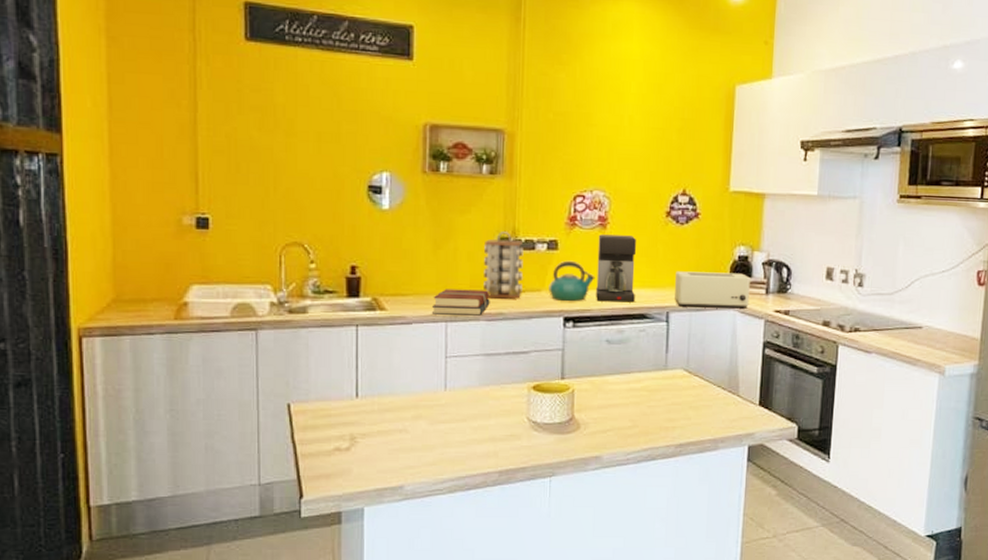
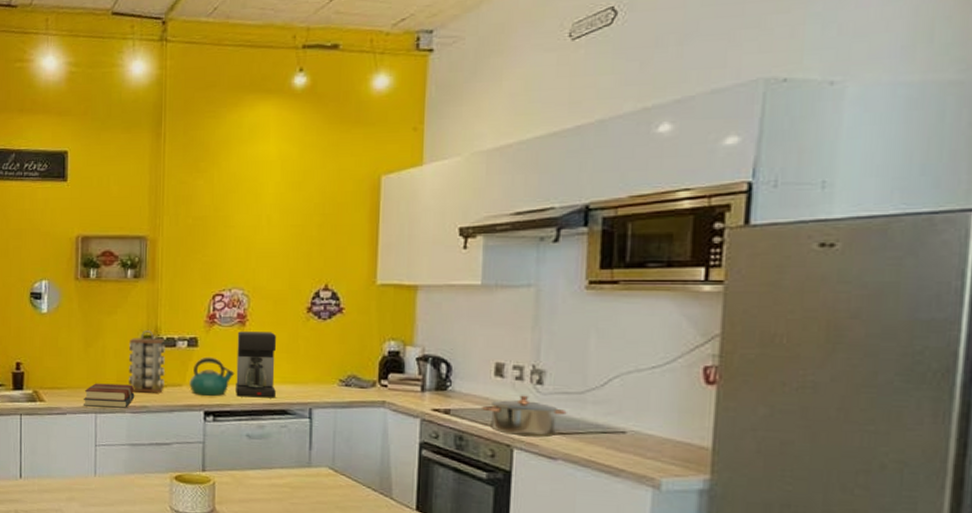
toaster: present [675,271,750,309] -> none [318,367,403,407]
cooking pot: none [814,296,880,334] -> present [480,395,567,438]

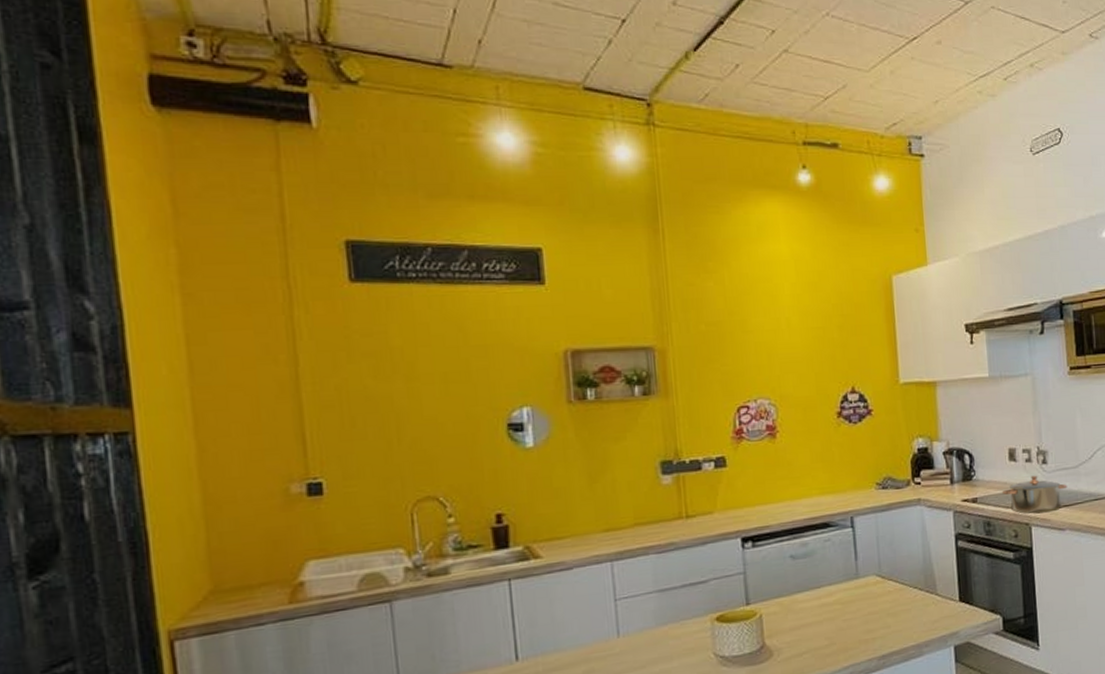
books: present [83,383,135,408] -> none [593,520,659,555]
spice rack: present [129,330,165,393] -> none [645,455,693,529]
kettle: present [189,357,235,396] -> none [721,476,771,521]
coffee maker: present [236,331,276,398] -> none [768,442,816,516]

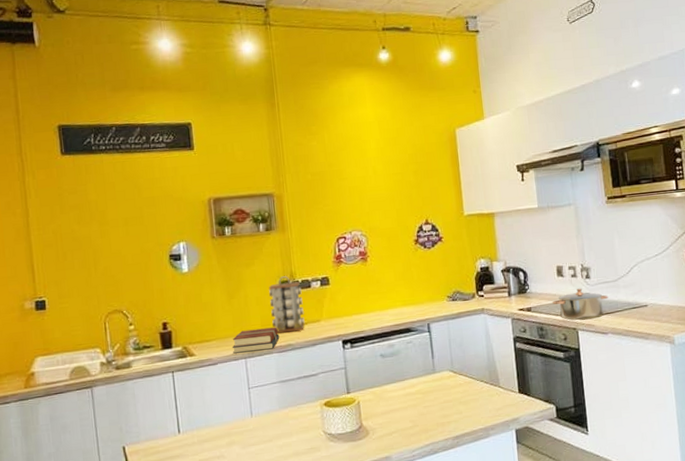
books: none [593,520,659,555] -> present [232,327,280,354]
spice rack: none [645,455,693,529] -> present [269,276,305,333]

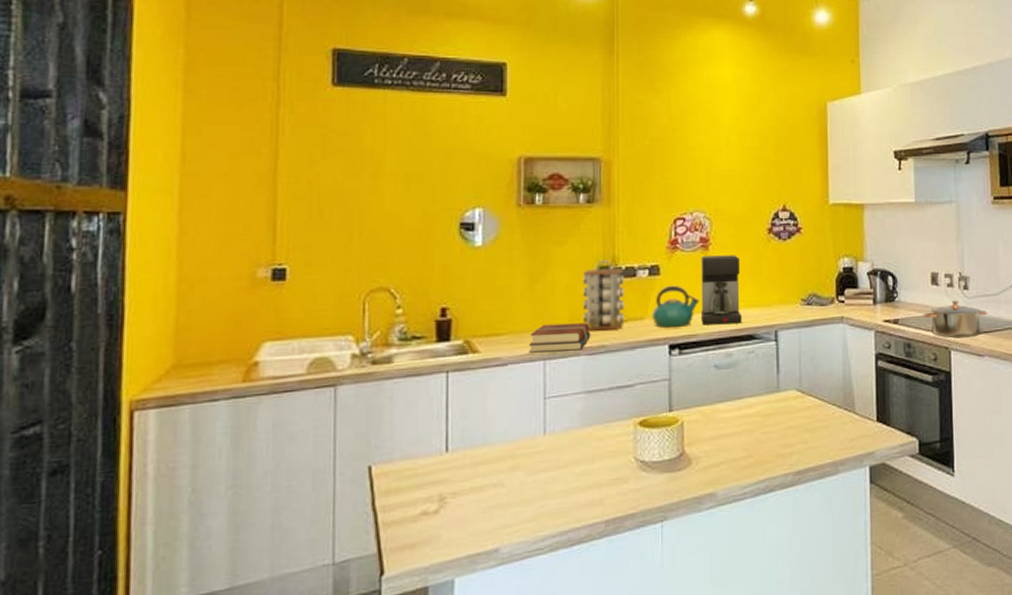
kettle: none [326,292,364,327] -> present [652,285,700,328]
coffee maker: none [361,264,400,323] -> present [701,255,742,326]

